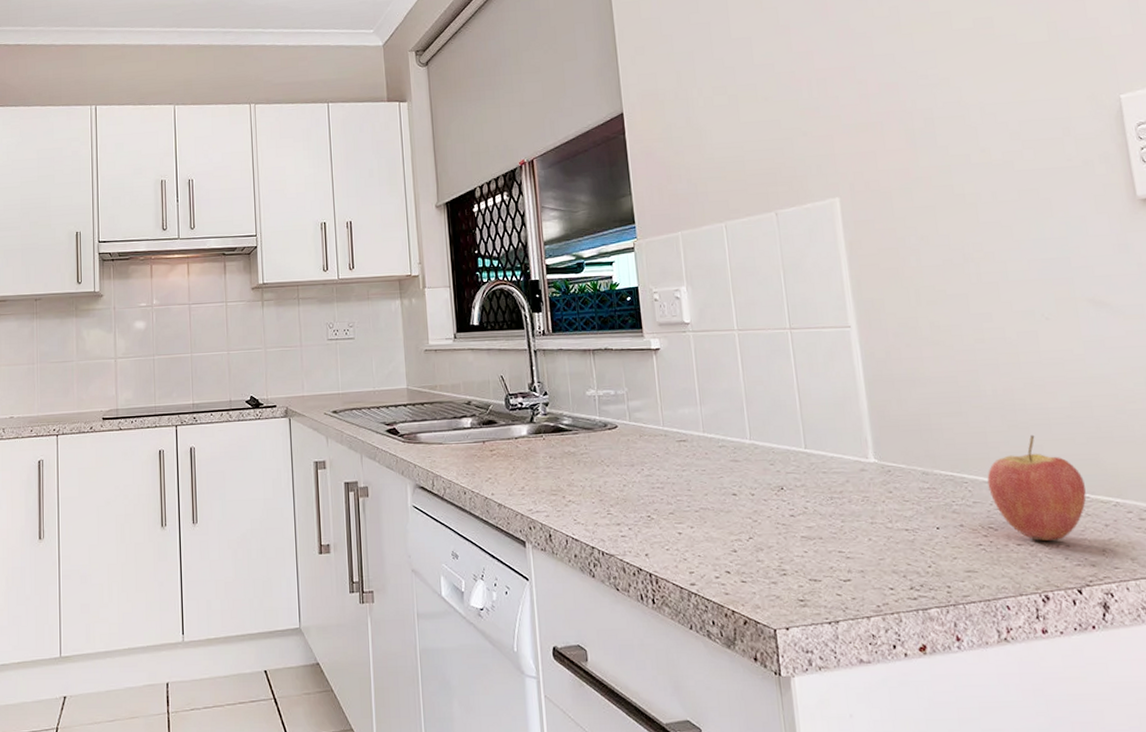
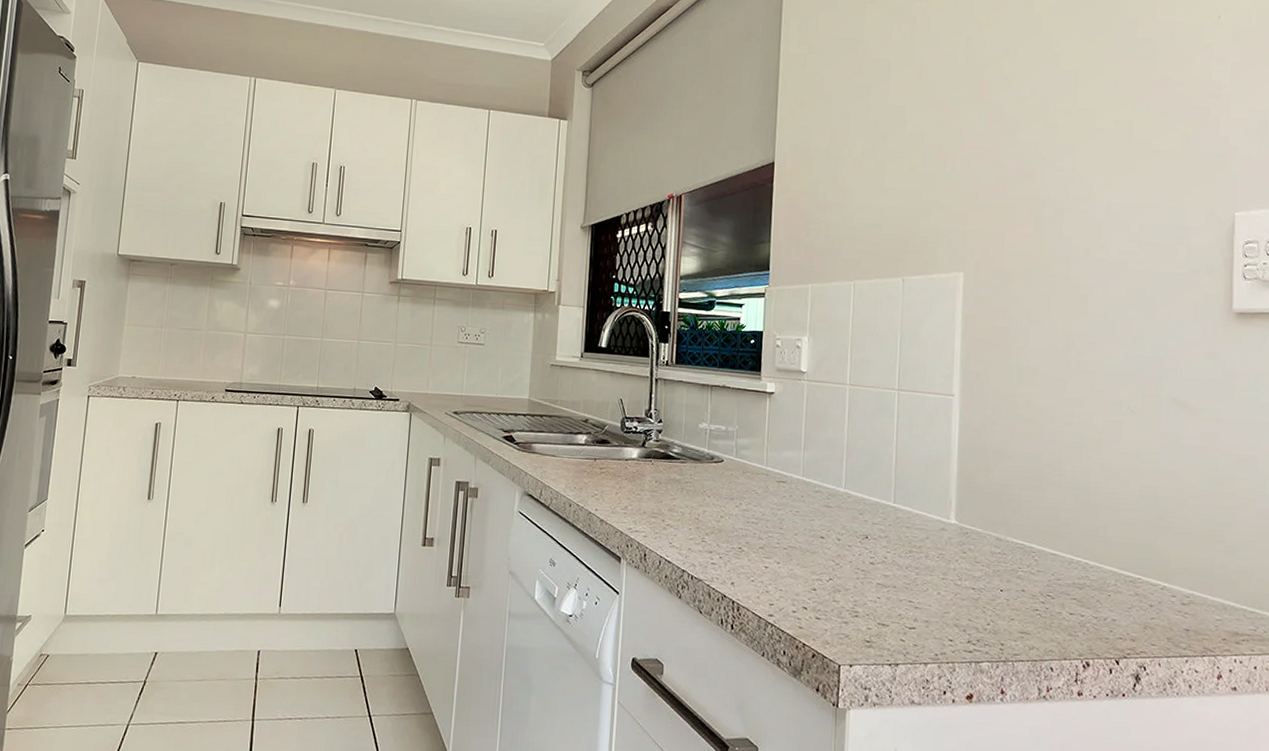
fruit: present [987,434,1087,541] -> none [1053,516,1139,614]

